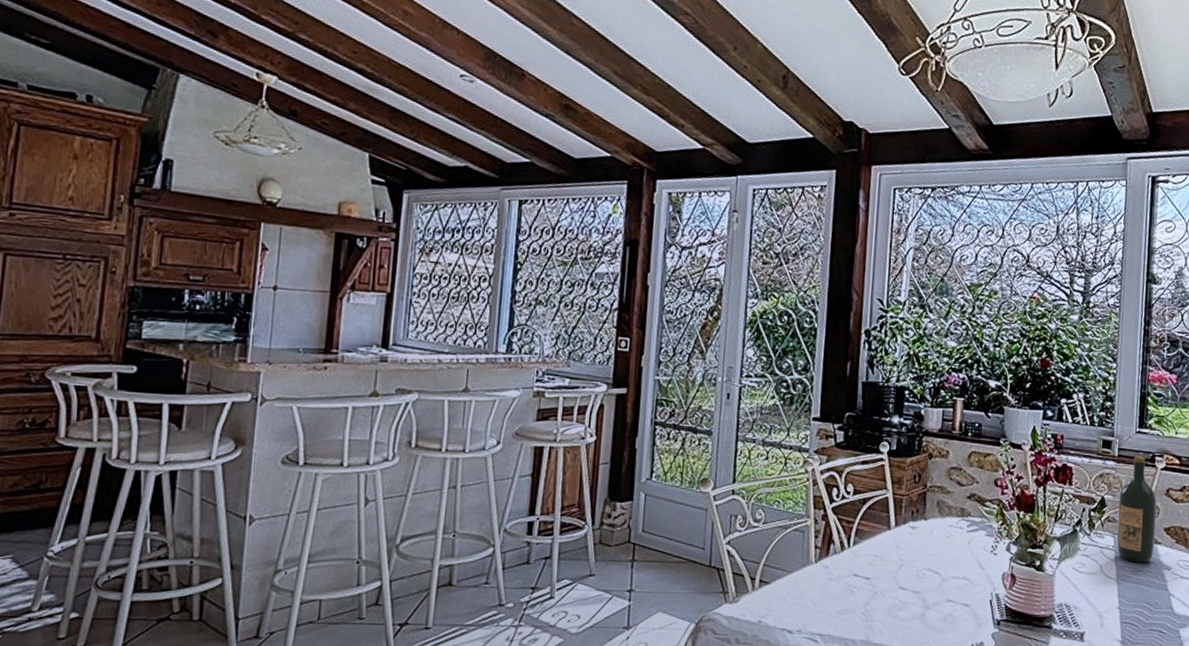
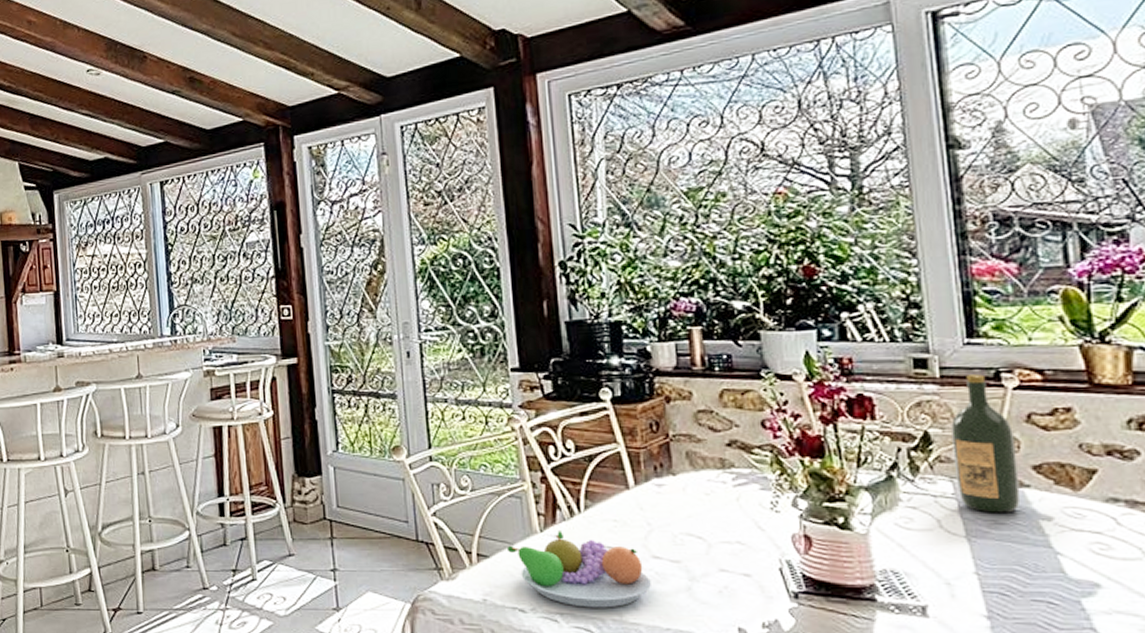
fruit bowl: none [785,561,895,631] -> present [506,529,651,608]

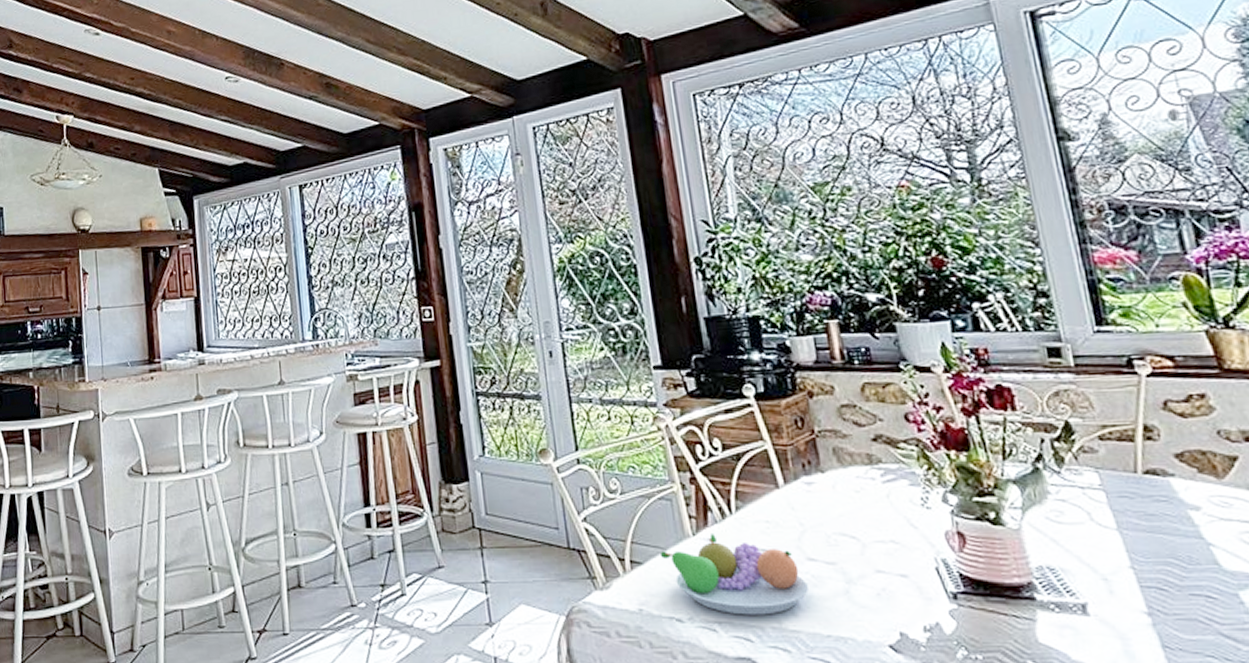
wine bottle: present [951,374,1021,513] -> none [1090,362,1168,504]

